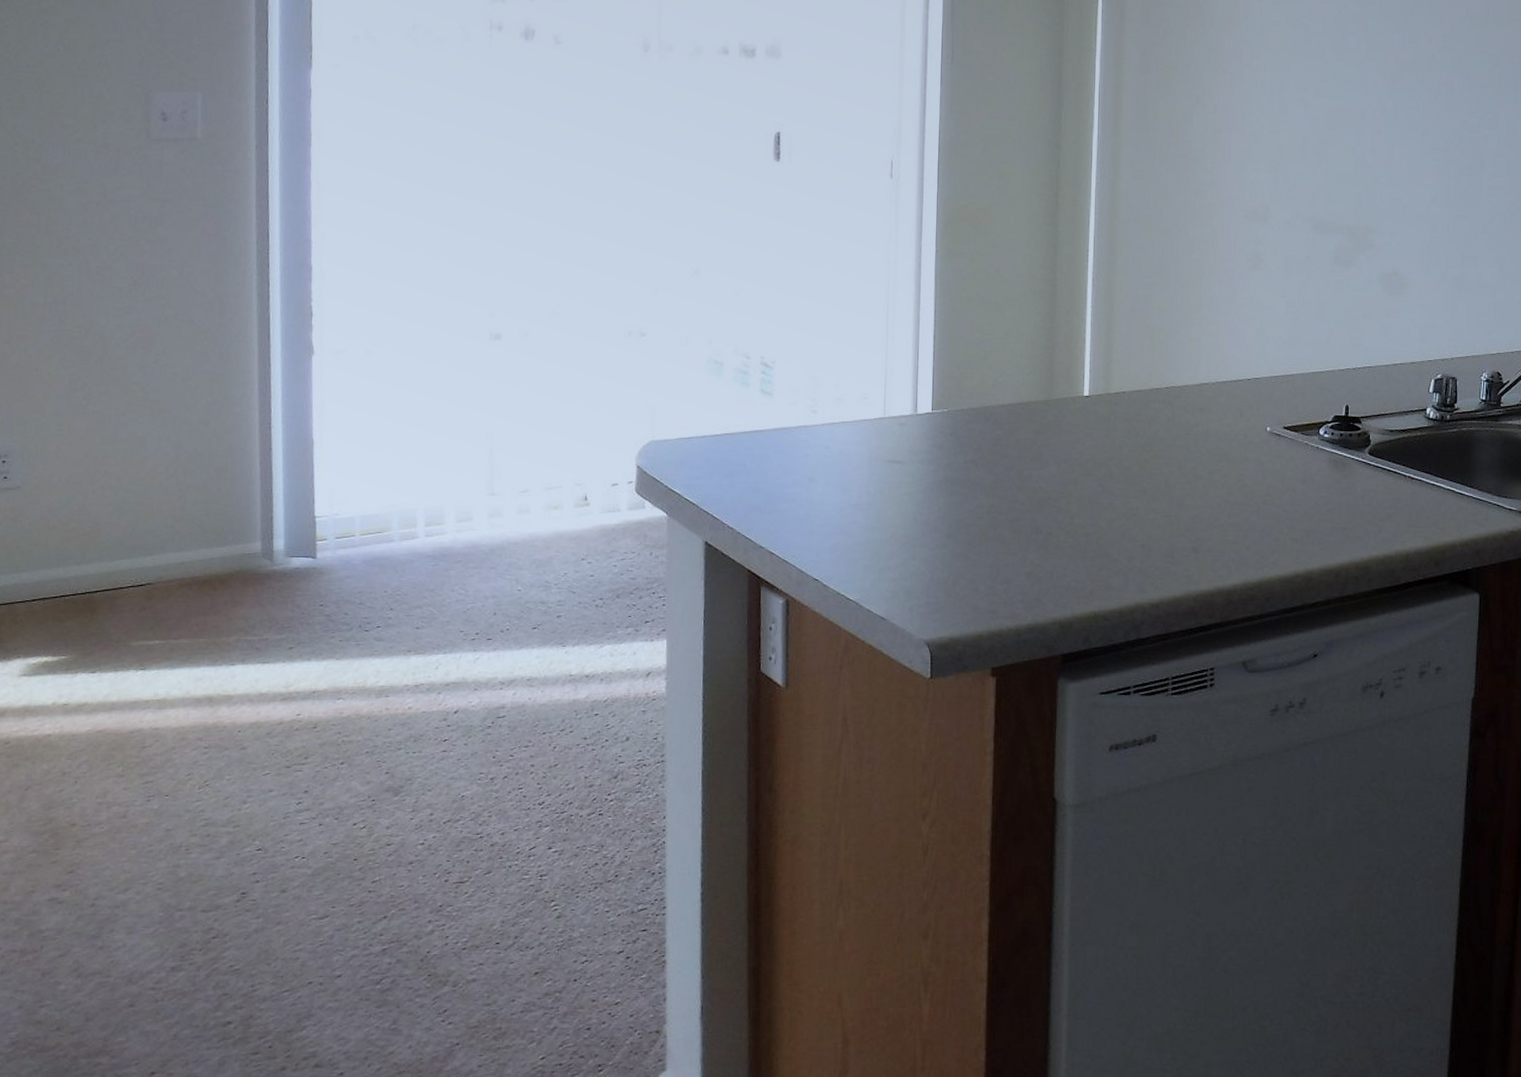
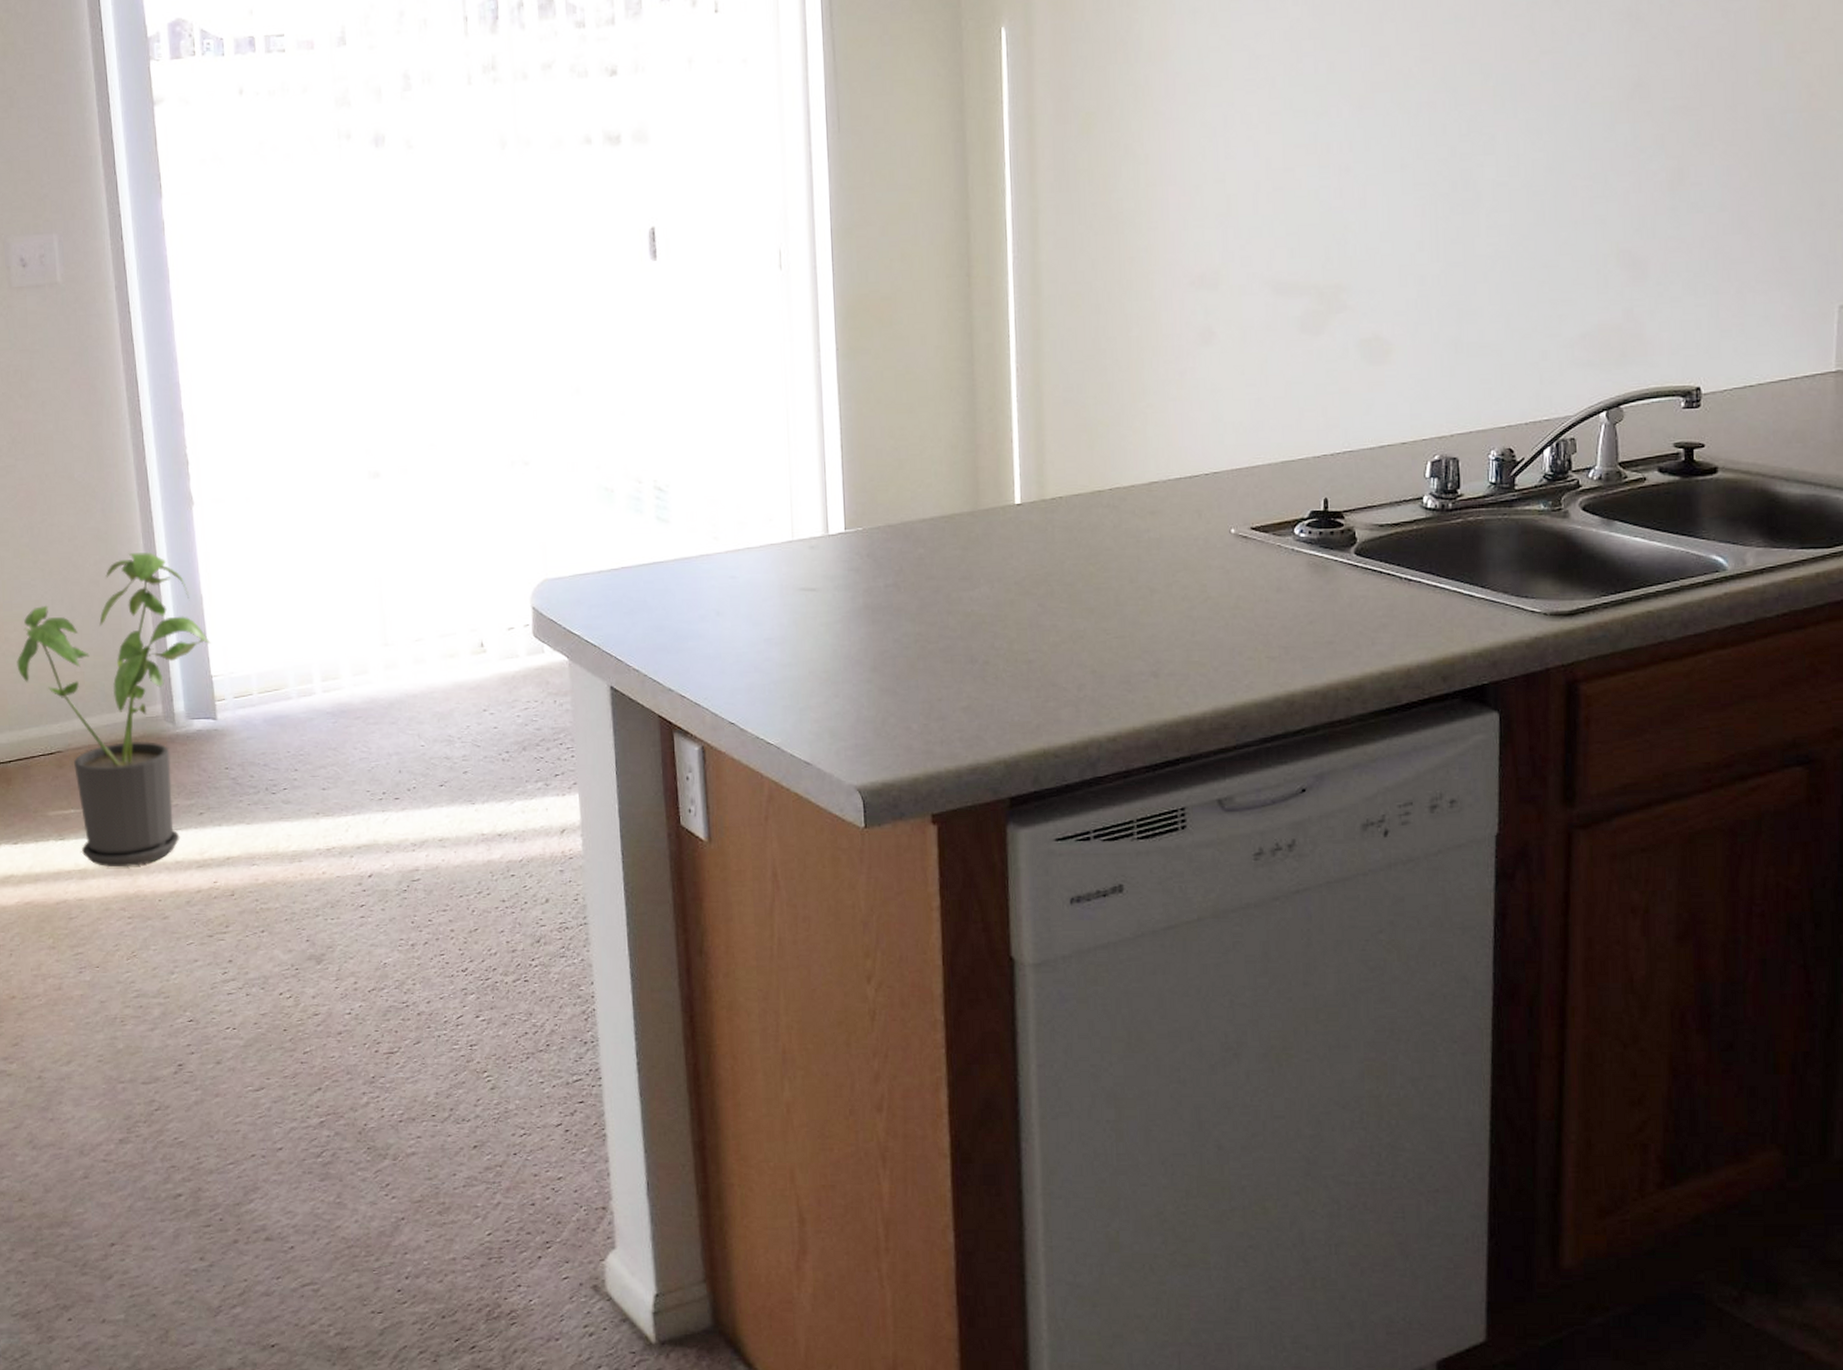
house plant: none [114,395,318,698] -> present [16,551,211,868]

